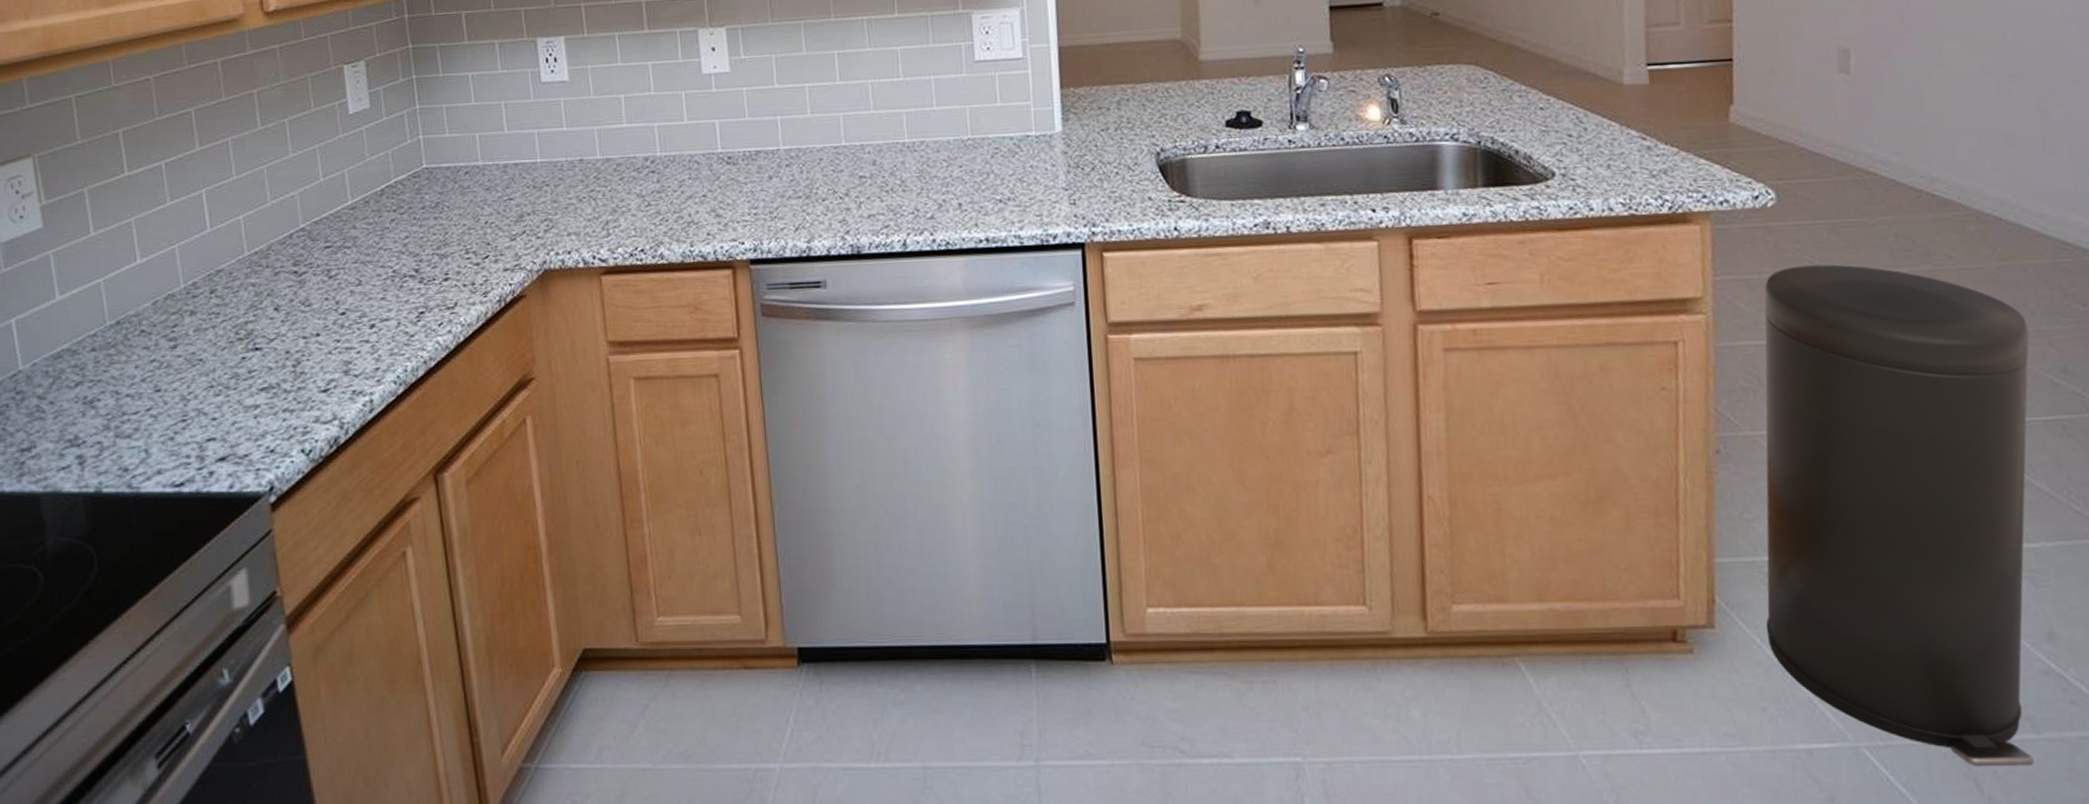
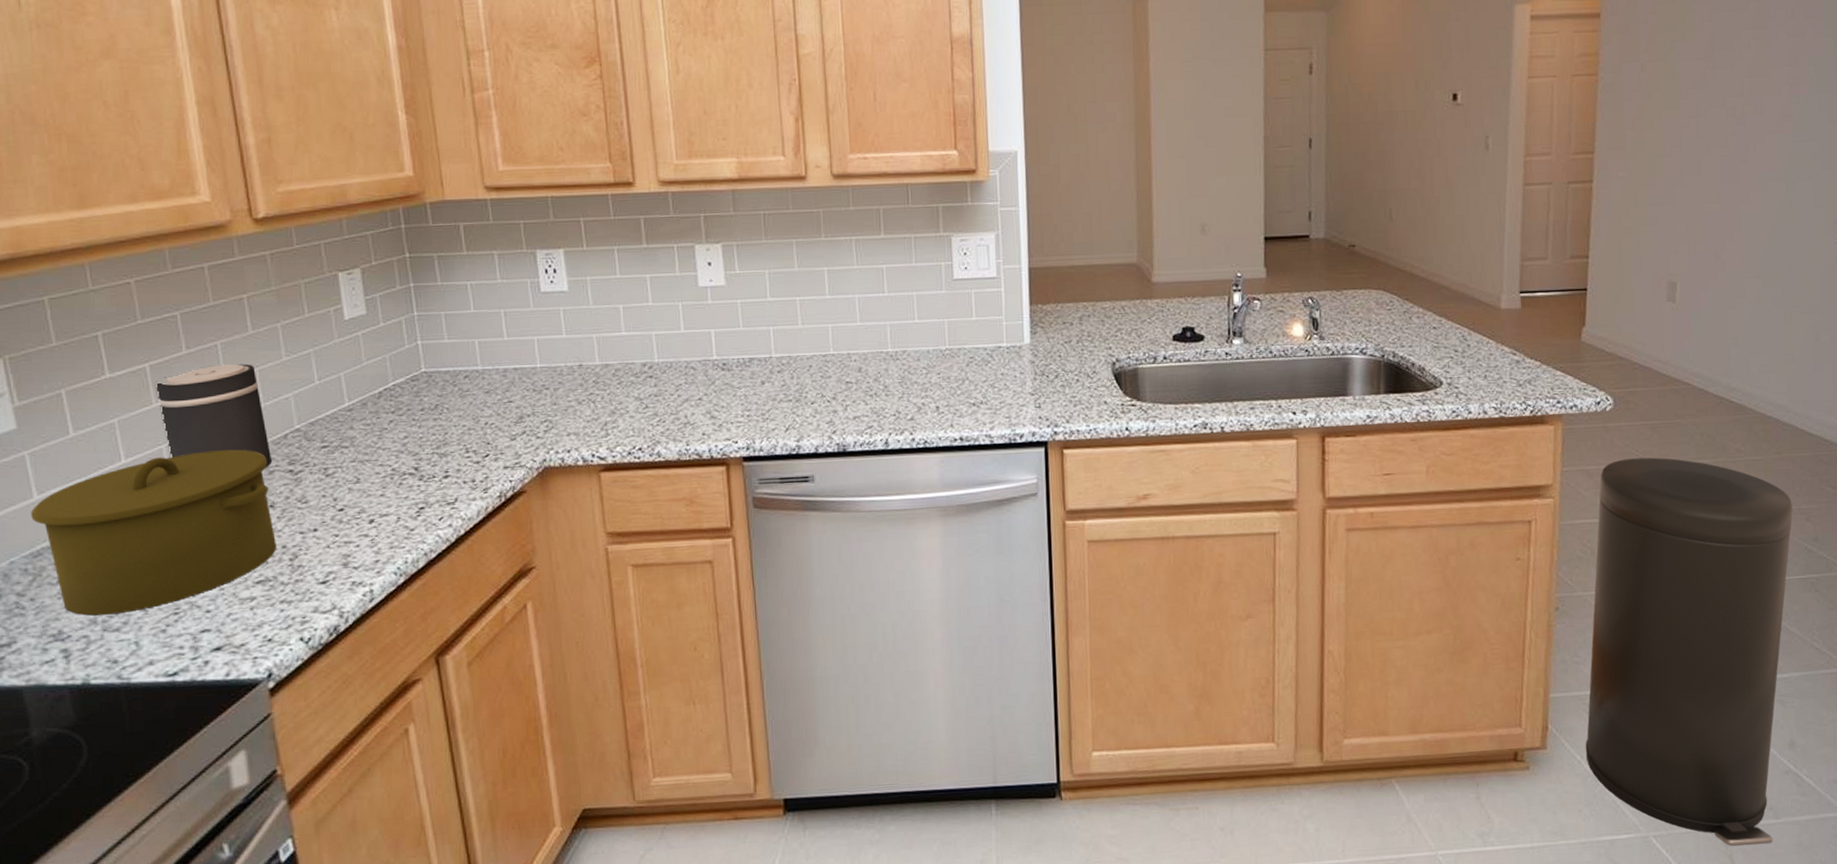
cooking pot: none [53,249,280,421] -> present [31,449,276,616]
cylinder: none [170,160,277,268] -> present [156,364,271,467]

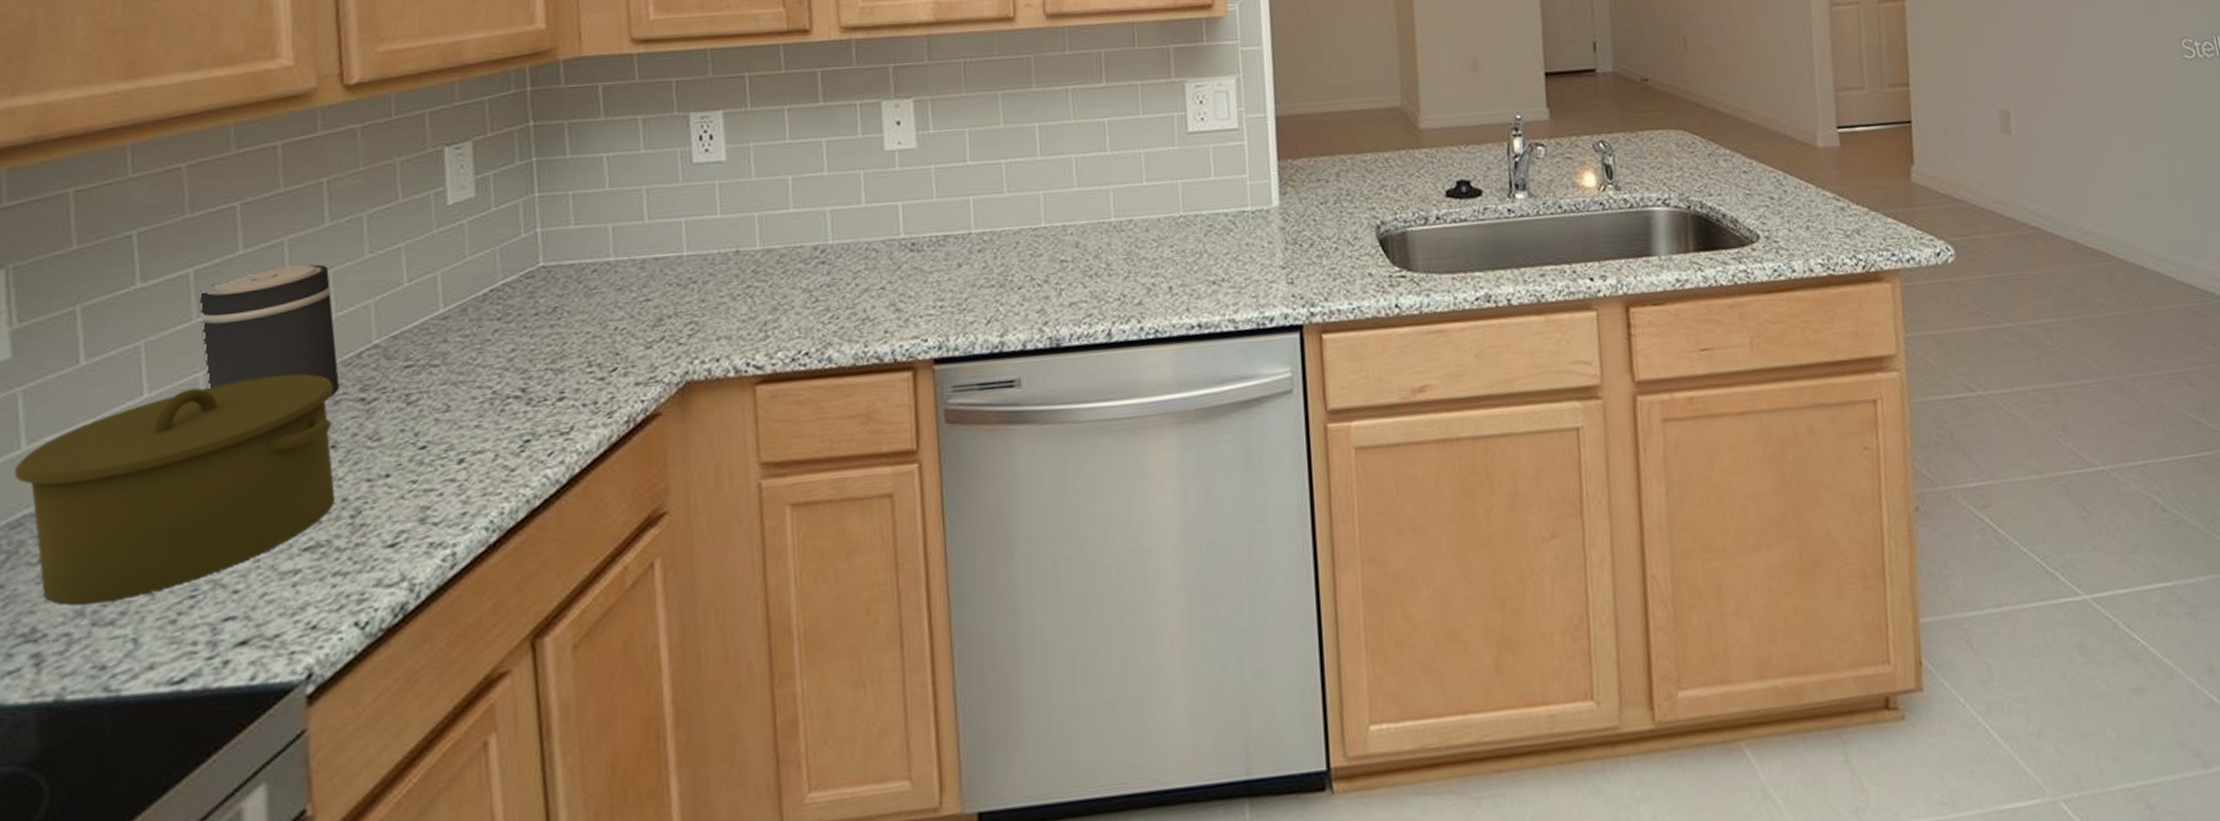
pedal bin: present [1585,457,1793,846] -> none [1949,316,2206,809]

